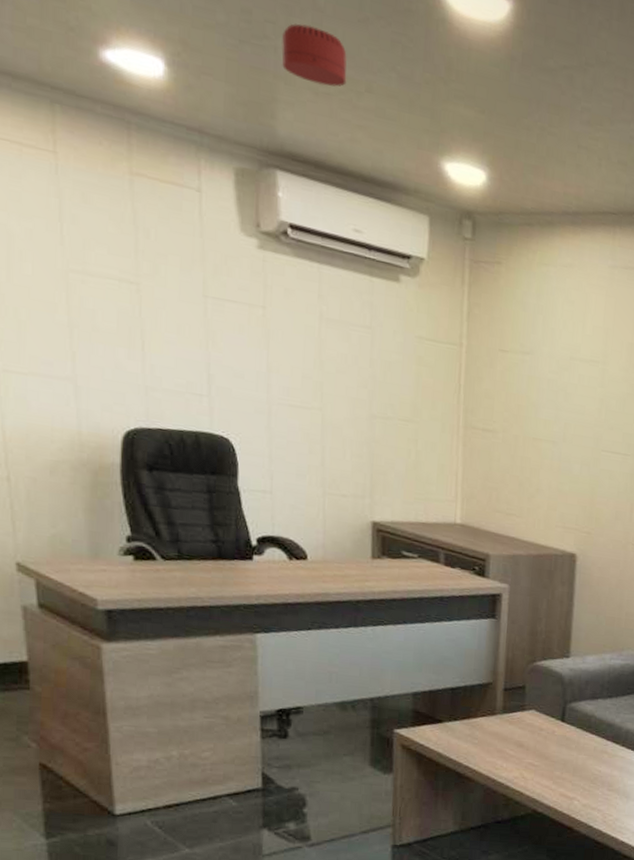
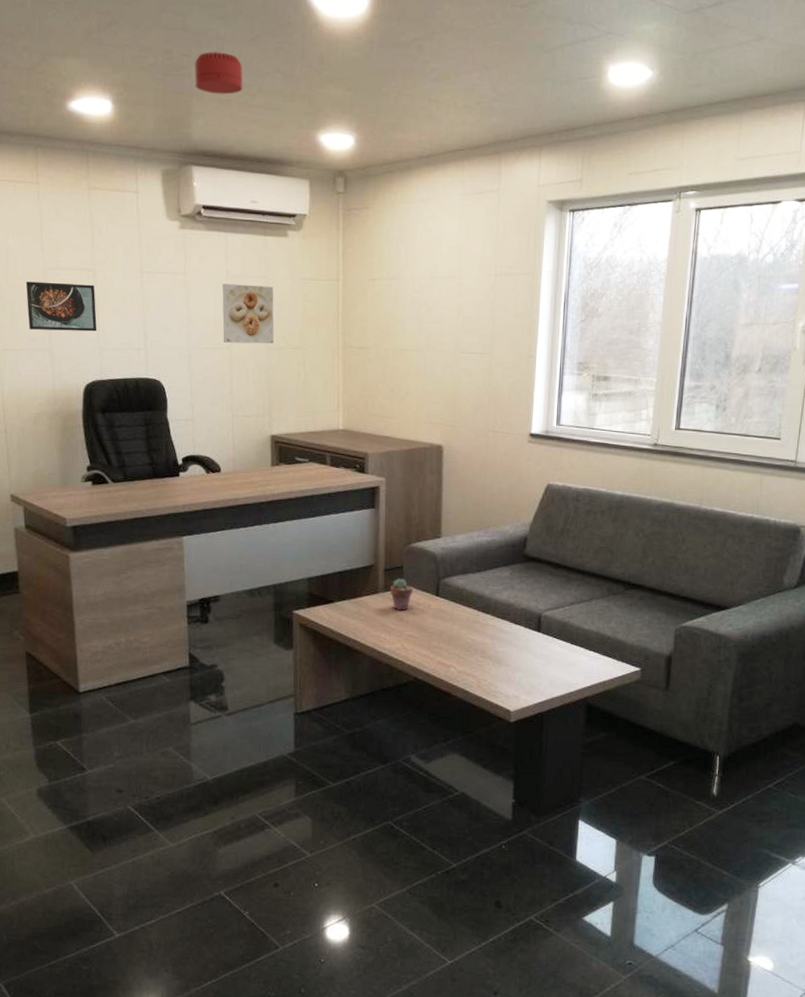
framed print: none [37,283,142,365] -> present [25,281,97,332]
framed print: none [313,327,381,412] -> present [222,283,274,344]
potted succulent: none [509,700,536,736] -> present [389,579,413,611]

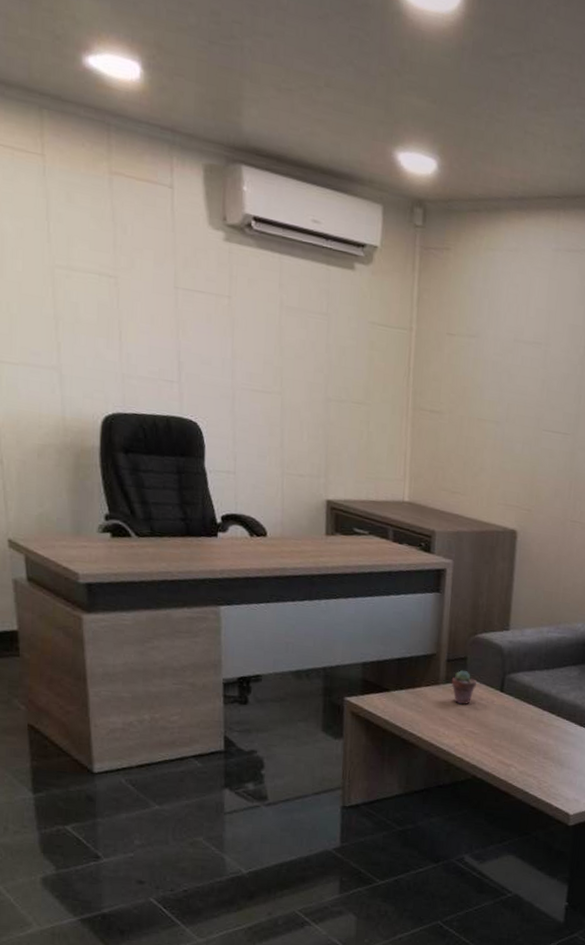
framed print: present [25,281,97,332] -> none [27,279,120,354]
smoke detector: present [194,51,243,95] -> none [247,22,308,83]
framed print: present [222,283,274,344] -> none [274,315,336,395]

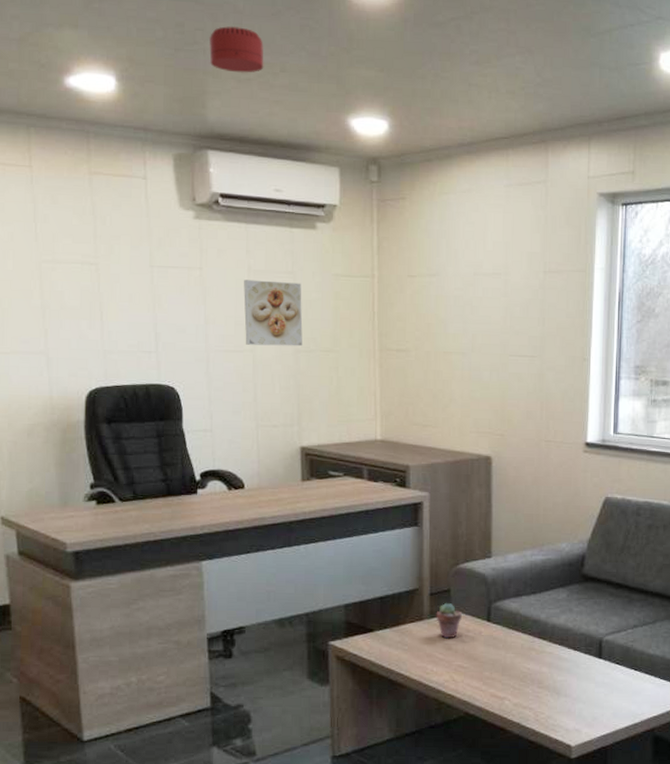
smoke detector: none [247,22,308,83] -> present [208,25,264,73]
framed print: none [274,315,336,395] -> present [244,280,303,347]

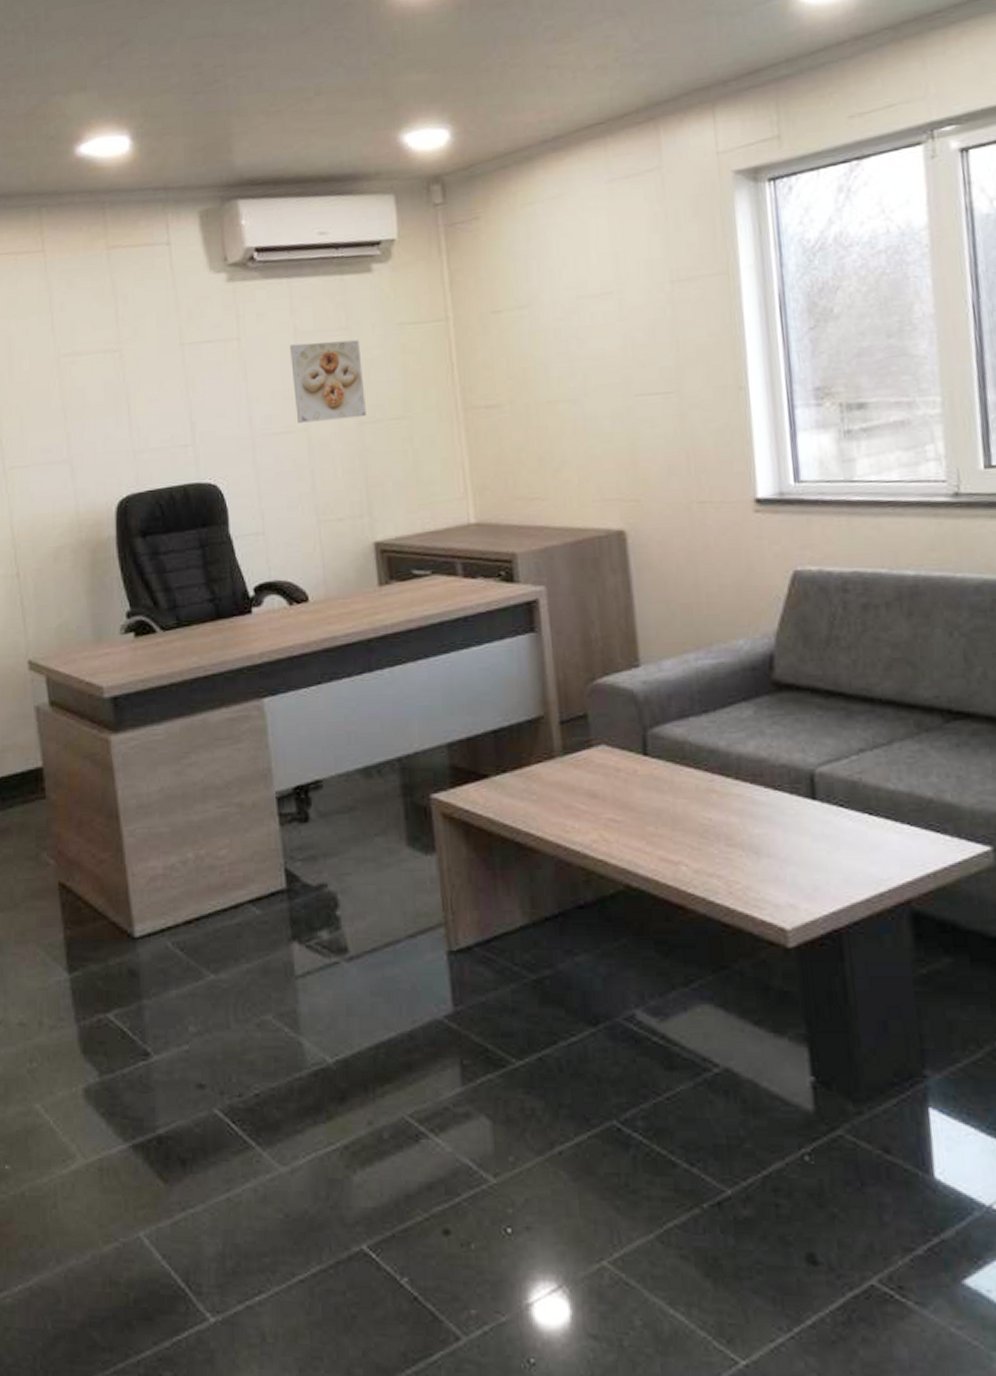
smoke detector: present [208,25,264,73] -> none [230,53,296,107]
potted succulent: present [436,603,462,639] -> none [570,733,607,782]

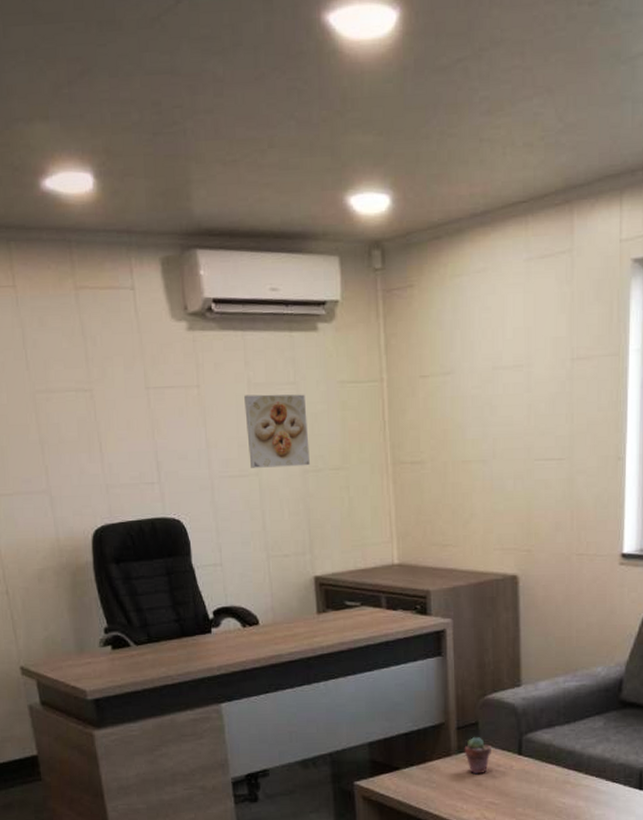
potted succulent: none [570,733,607,782] -> present [464,737,491,775]

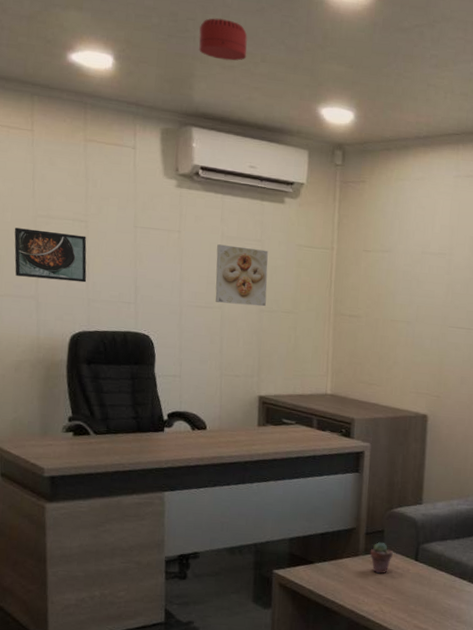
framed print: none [12,408,102,469] -> present [14,227,87,283]
smoke detector: none [188,97,250,155] -> present [199,18,248,61]

